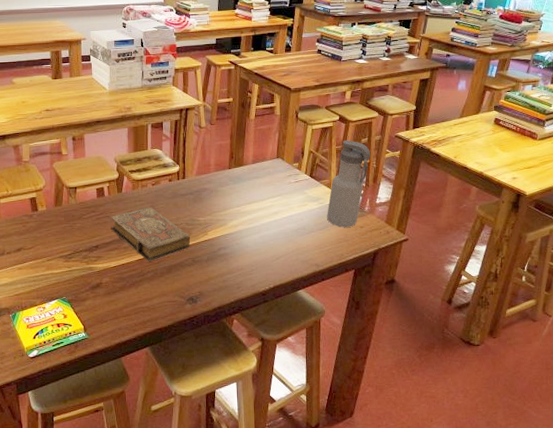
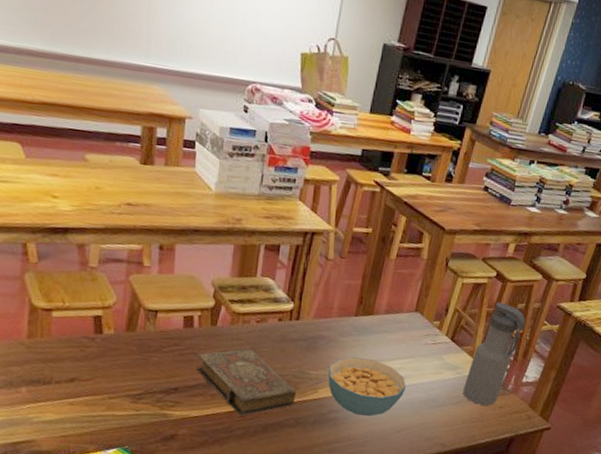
cereal bowl: none [214,201,279,250] -> present [328,356,406,417]

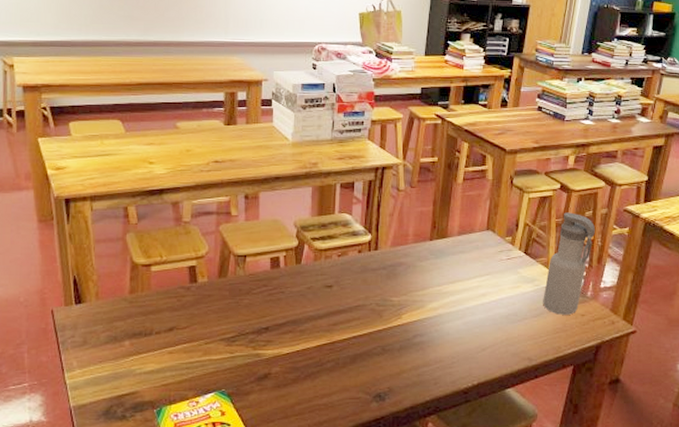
book: present [196,349,297,416] -> none [285,283,381,349]
cereal bowl: present [328,356,406,417] -> none [410,279,486,338]

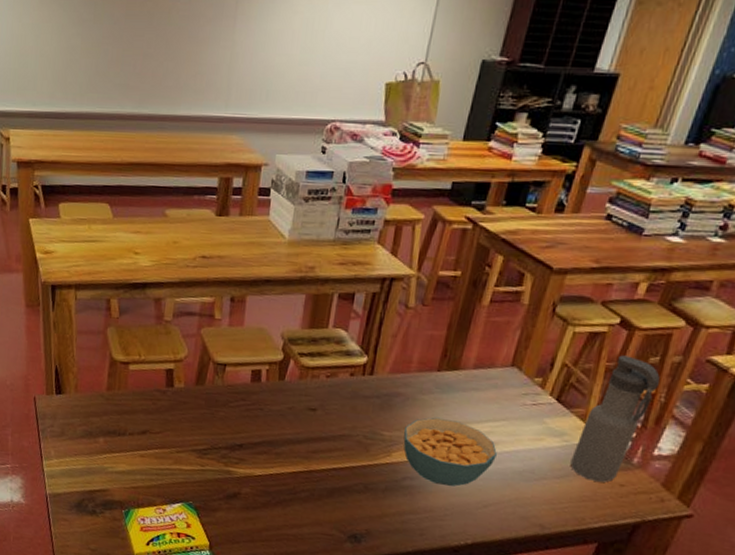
cereal bowl: none [410,279,486,338] -> present [403,417,497,487]

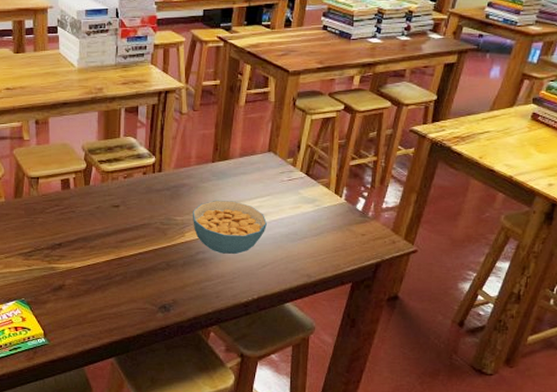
water bottle: present [570,355,661,483] -> none [323,133,380,234]

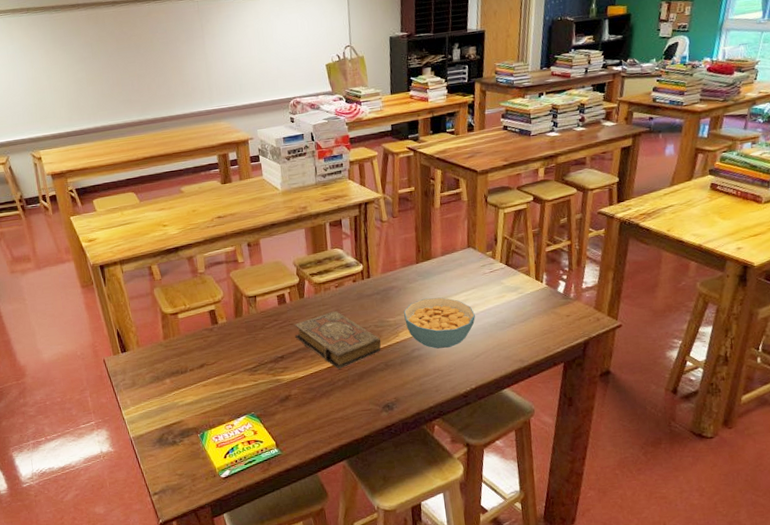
book: none [75,203,166,264] -> present [295,311,381,369]

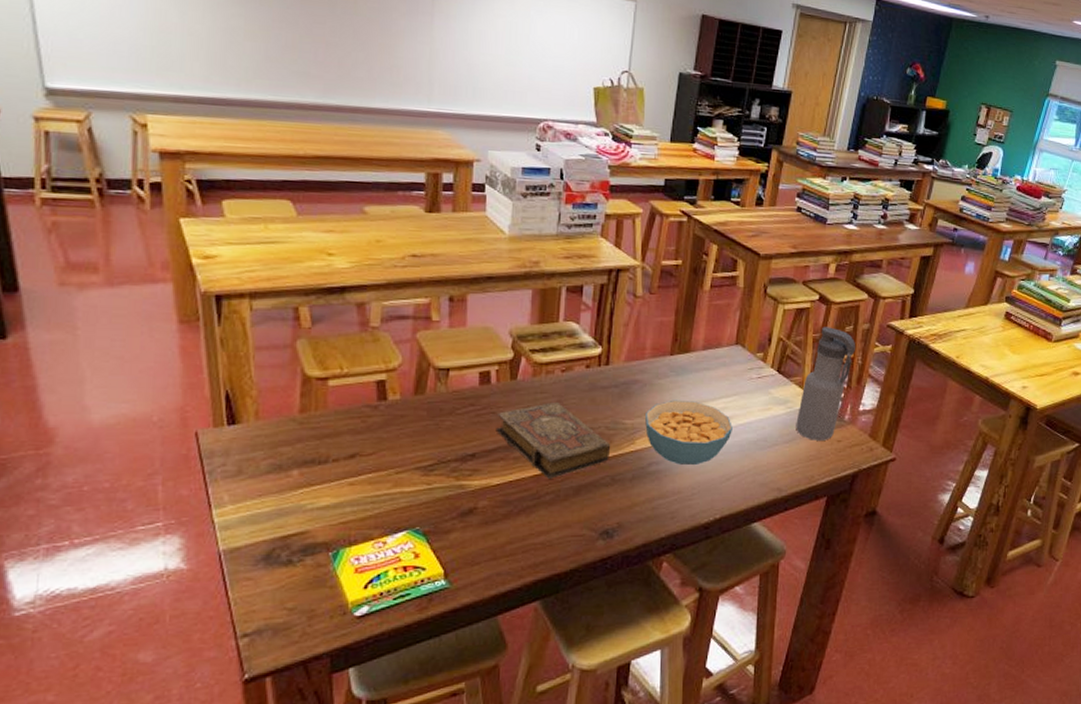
water bottle: none [528,221,572,318] -> present [796,327,856,440]

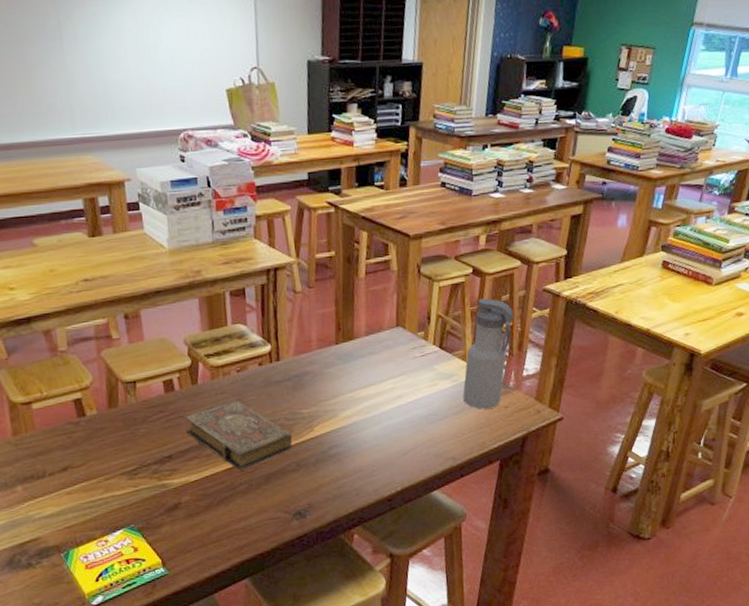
cereal bowl: present [645,399,732,466] -> none [320,385,403,446]

